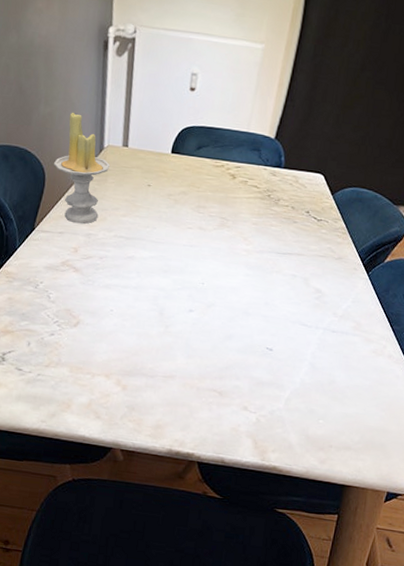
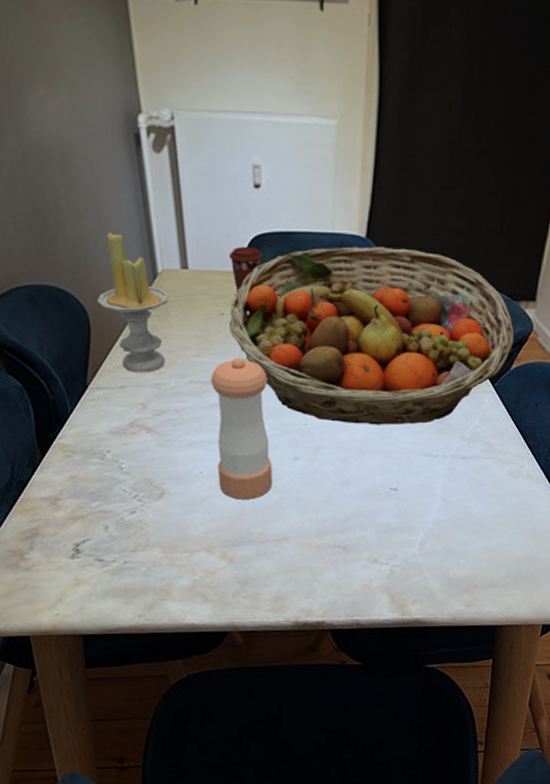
pepper shaker: none [124,221,178,339] -> present [211,357,273,500]
fruit basket: none [153,143,392,297] -> present [229,246,515,425]
coffee cup: none [161,134,189,170] -> present [228,246,264,292]

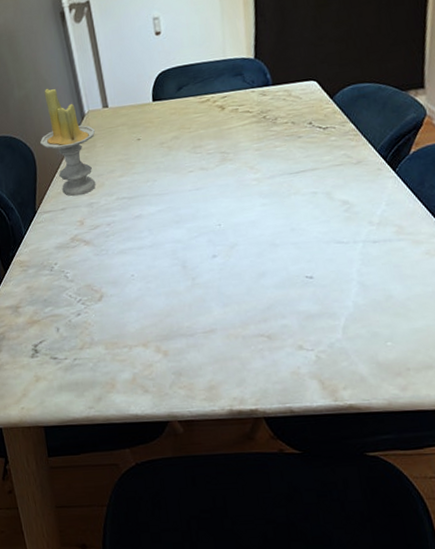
pepper shaker: present [211,357,273,500] -> none [134,173,196,297]
coffee cup: present [228,246,264,292] -> none [139,81,169,120]
fruit basket: present [229,246,515,425] -> none [145,61,409,220]

